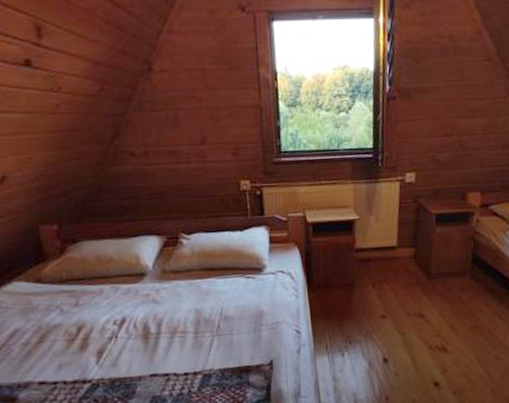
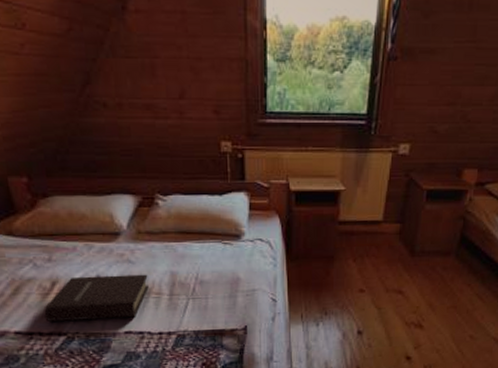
book: none [69,313,174,369] -> present [44,274,149,321]

